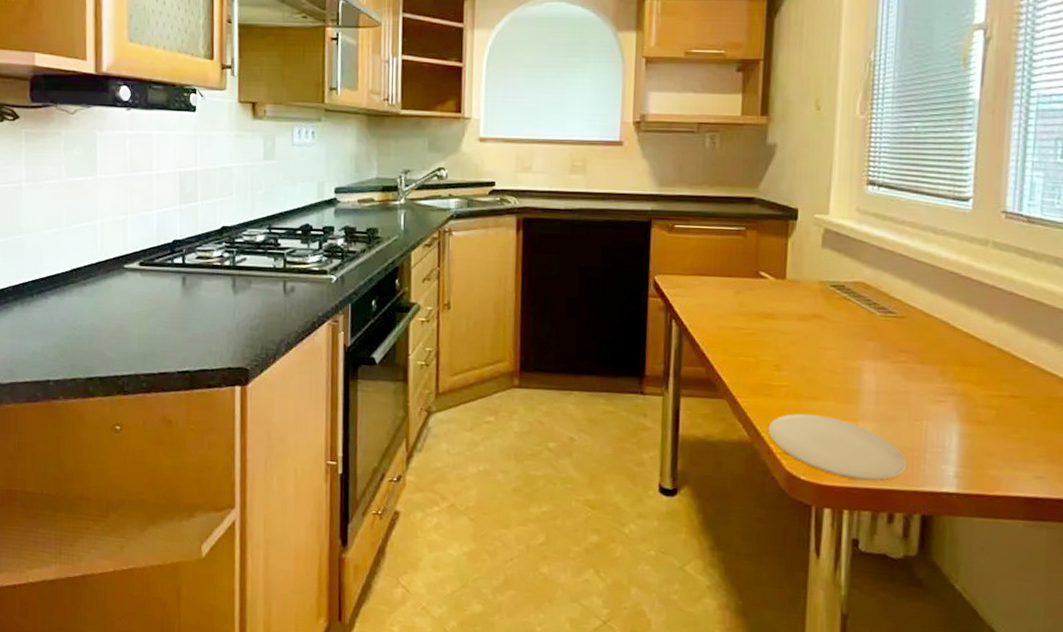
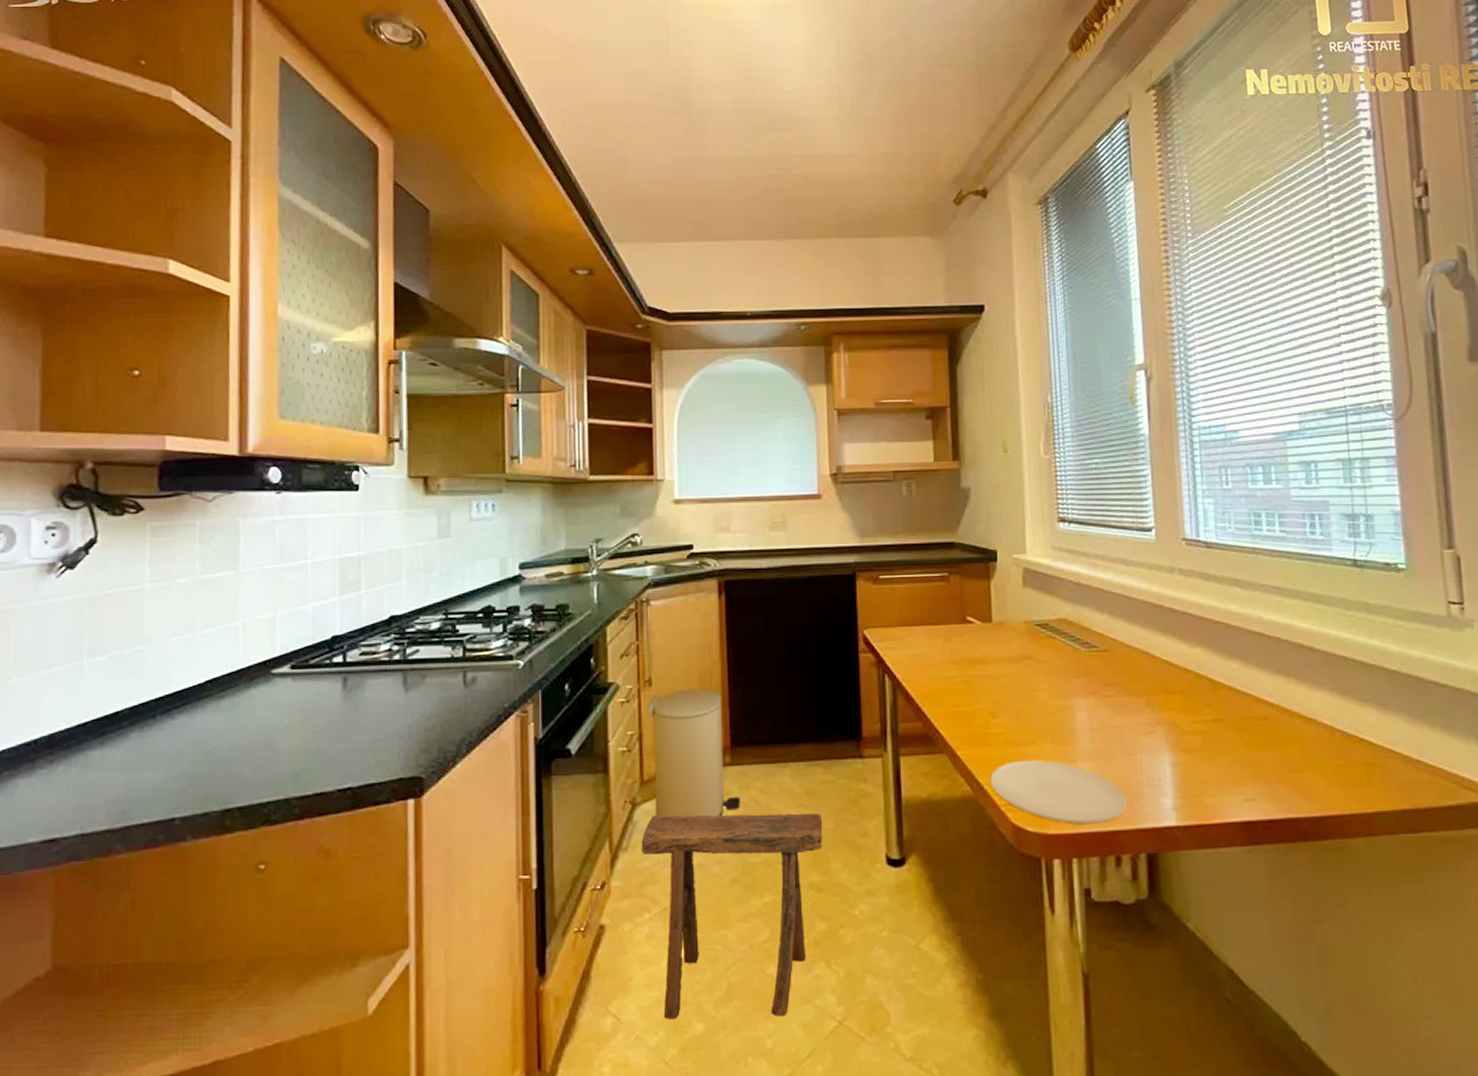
stool: none [434,423,601,610] -> present [641,812,823,1019]
pedal bin: none [444,315,527,432] -> present [646,688,741,817]

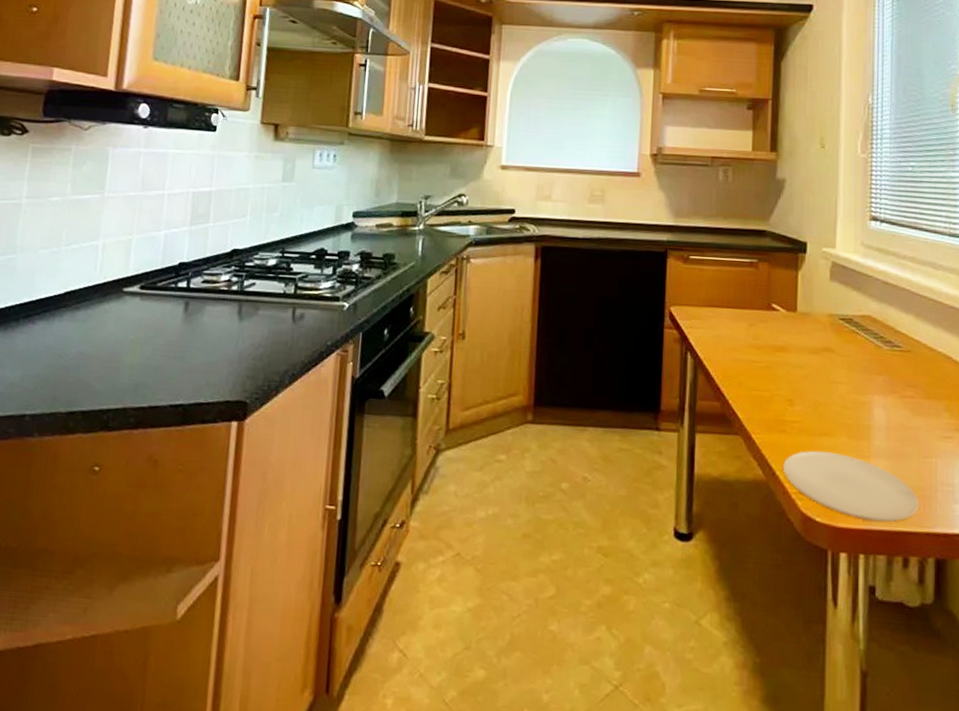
stool: present [641,812,823,1019] -> none [441,462,616,674]
pedal bin: present [646,688,741,817] -> none [457,345,539,472]

